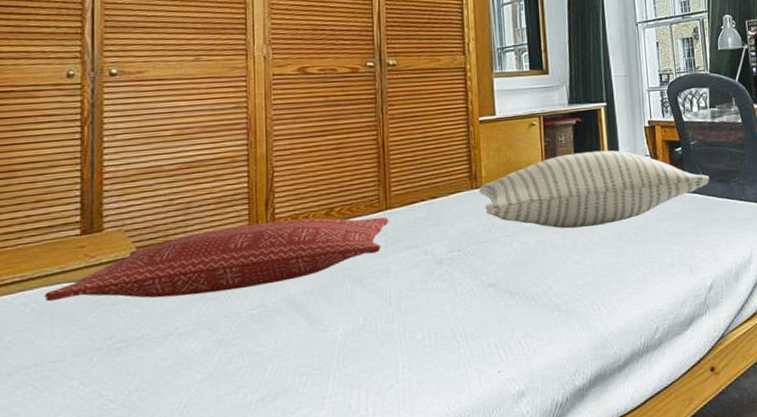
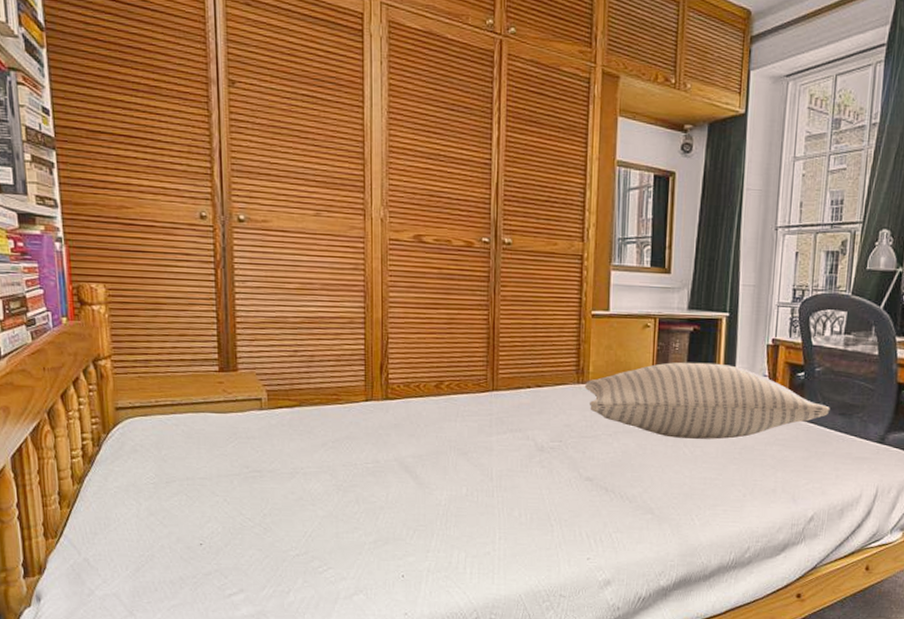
pillow: present [44,216,389,302] -> none [191,385,495,443]

